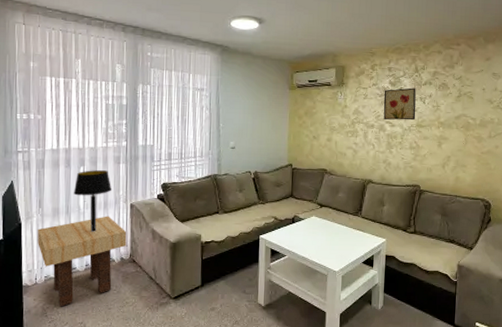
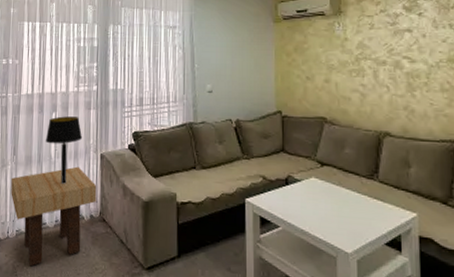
wall art: present [383,88,416,121] -> none [396,12,445,54]

